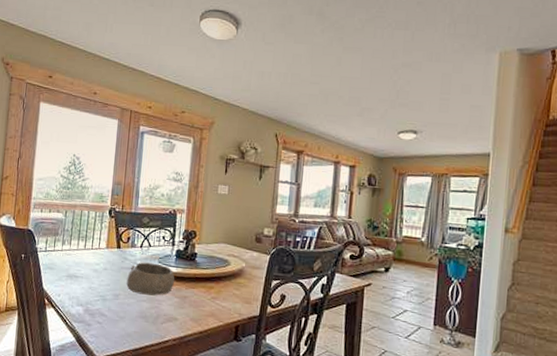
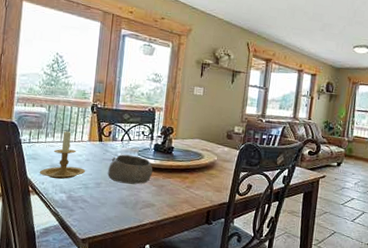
candle holder: none [55,236,104,291] -> present [39,129,86,180]

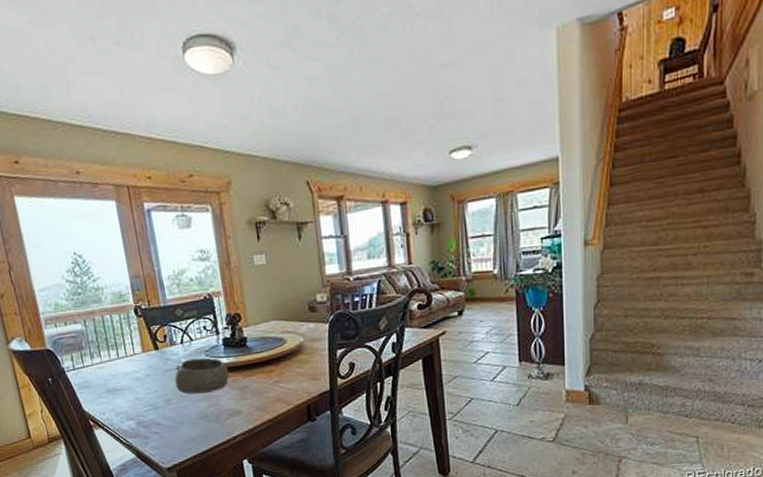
candle holder: present [39,129,86,180] -> none [95,344,150,406]

